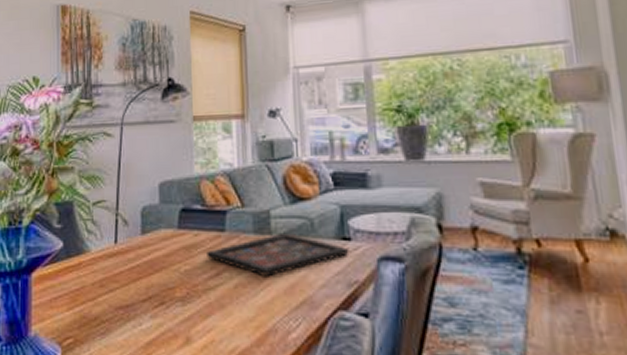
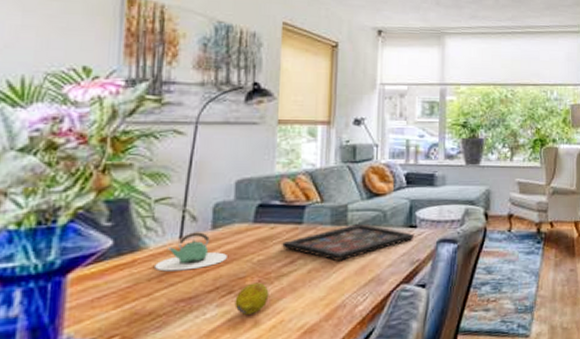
teapot: none [97,237,157,276] -> present [155,232,227,272]
fruit: none [166,295,198,330] -> present [234,282,269,315]

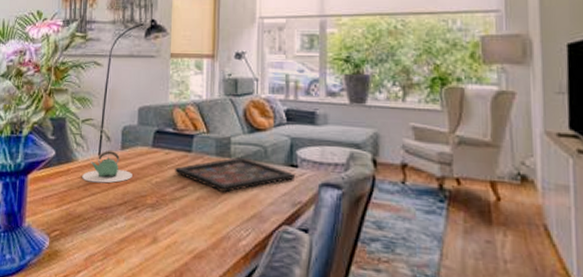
fruit: present [234,282,269,315] -> none [138,202,165,231]

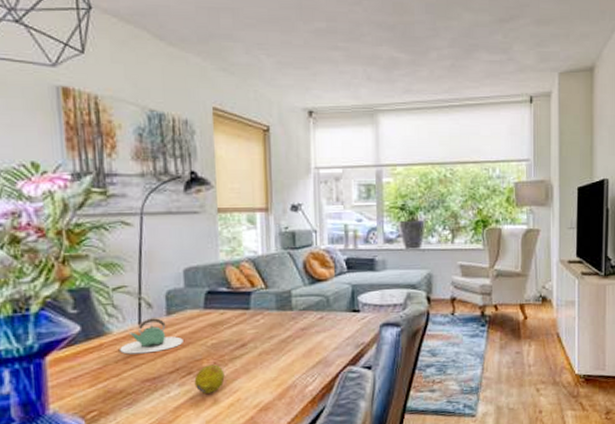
fruit: none [138,202,165,231] -> present [194,364,225,394]
decorative tray: present [174,158,296,192] -> none [231,309,358,344]

